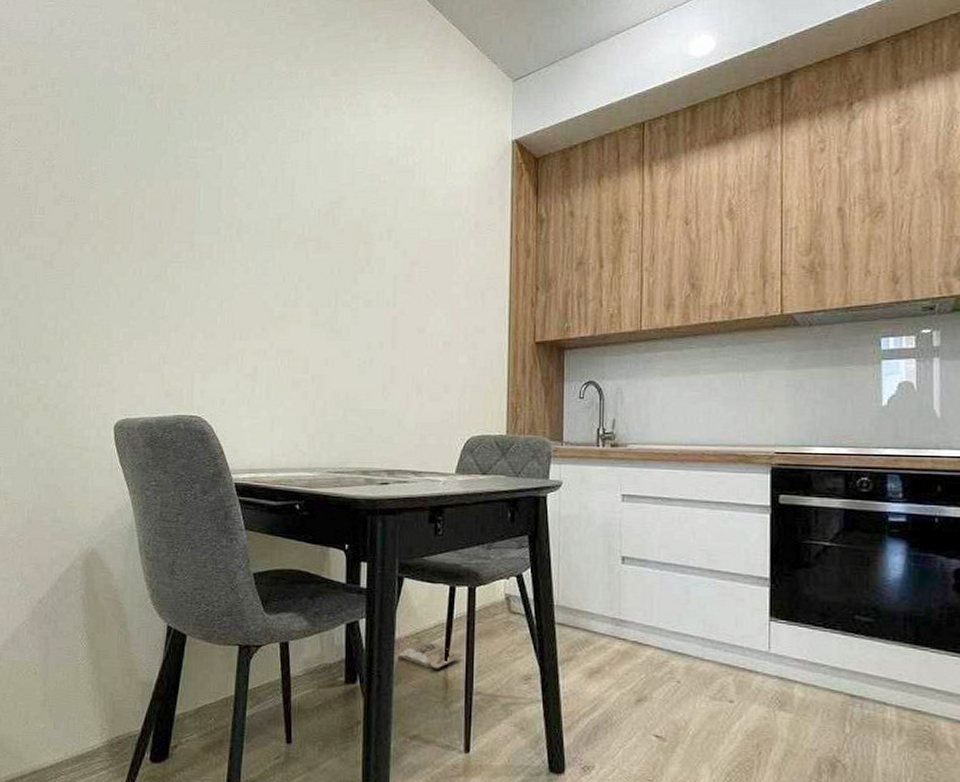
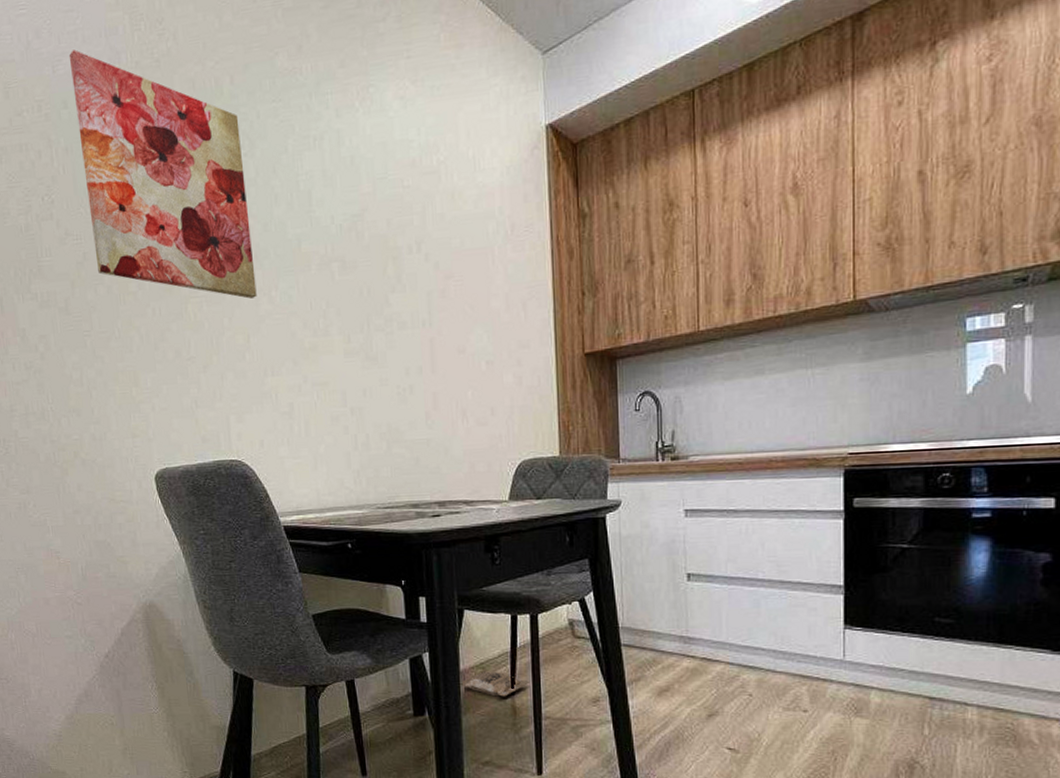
wall art: none [86,39,236,267] -> present [68,50,257,299]

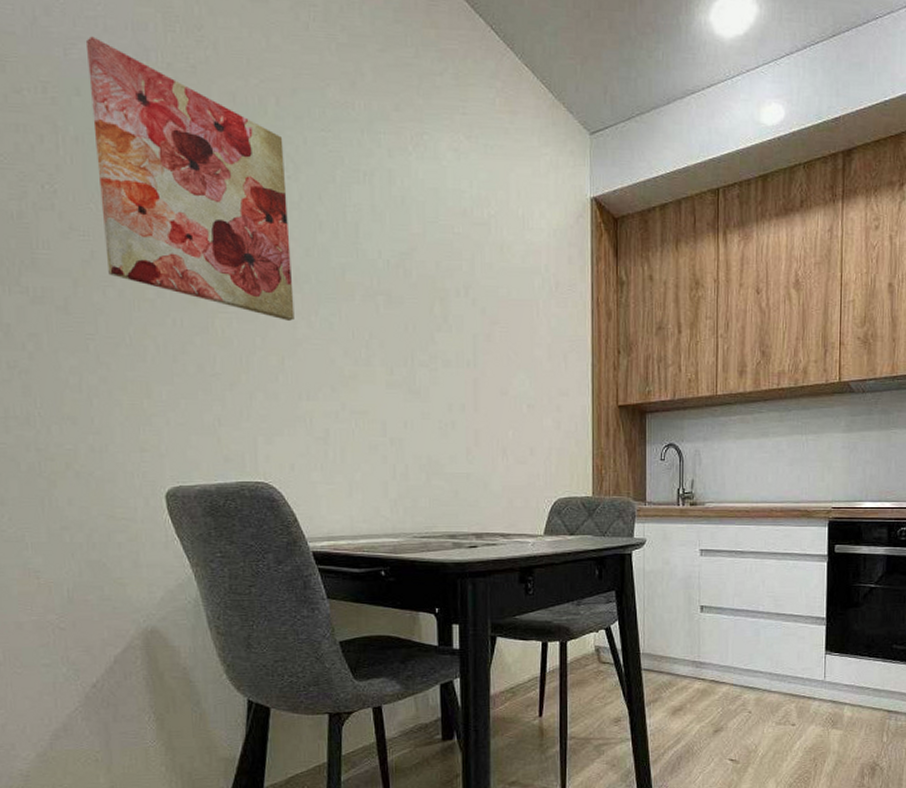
bag: present [461,671,531,697] -> none [491,695,558,720]

